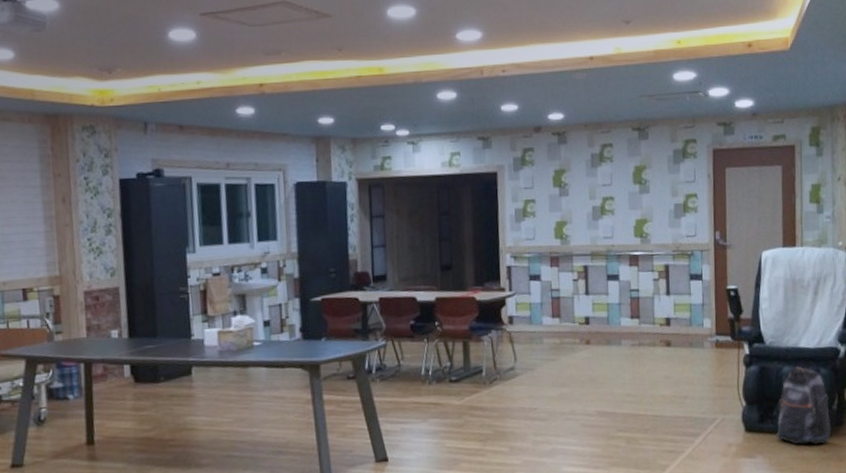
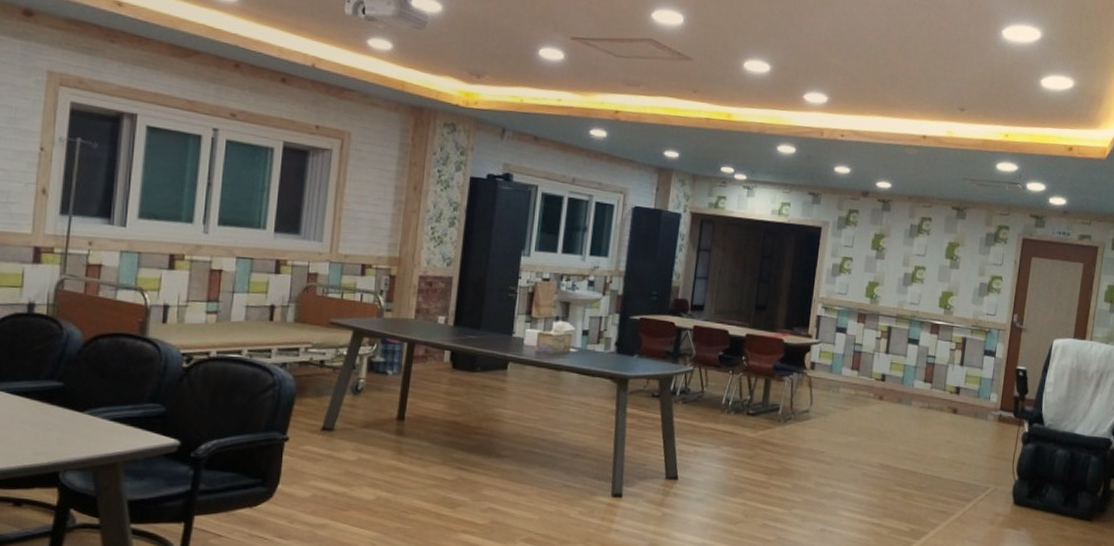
backpack: present [775,366,832,445] -> none [1041,450,1095,527]

